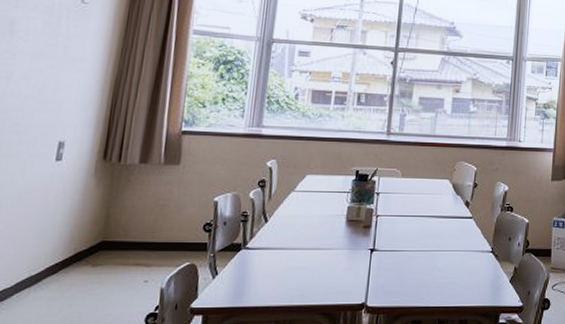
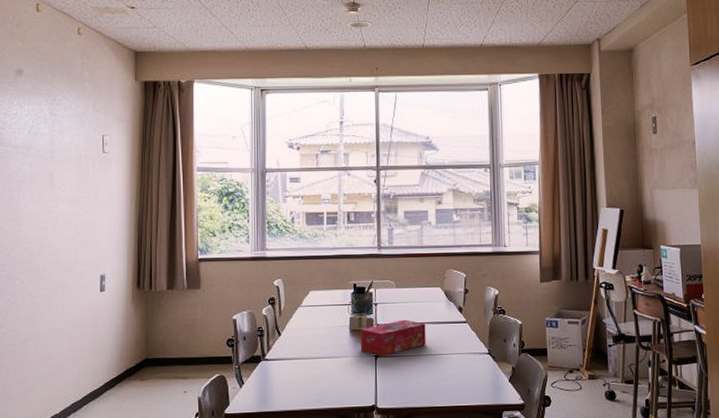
tissue box: none [355,211,429,250] -> present [360,319,426,356]

